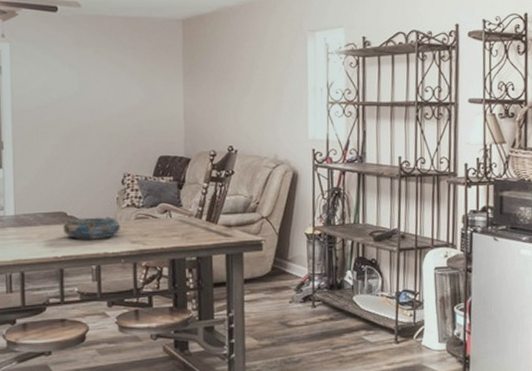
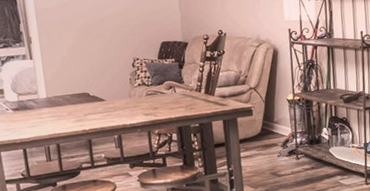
decorative bowl: present [63,216,120,240] -> none [87,94,135,115]

